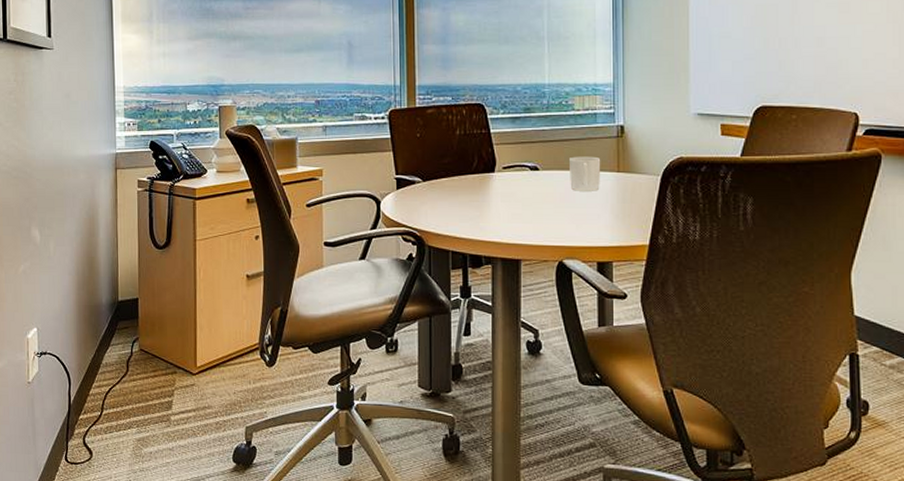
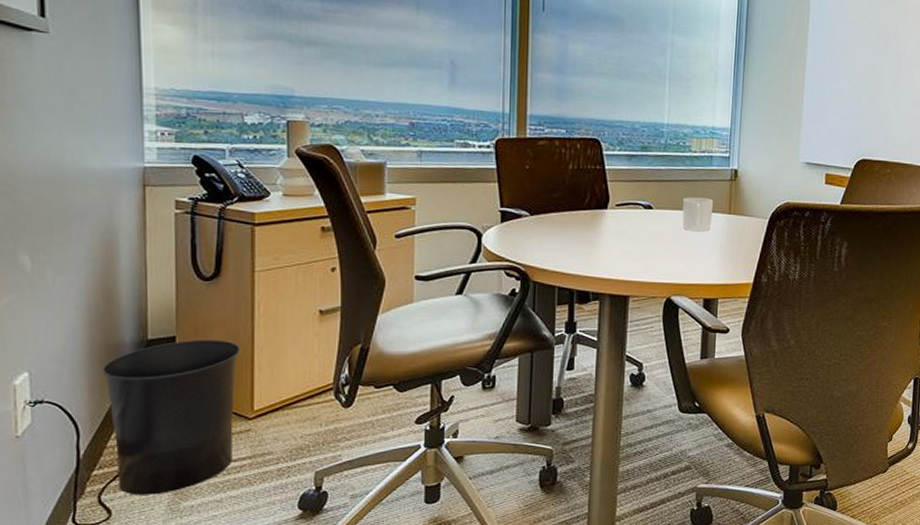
waste bin: none [86,301,186,440] -> present [102,339,241,495]

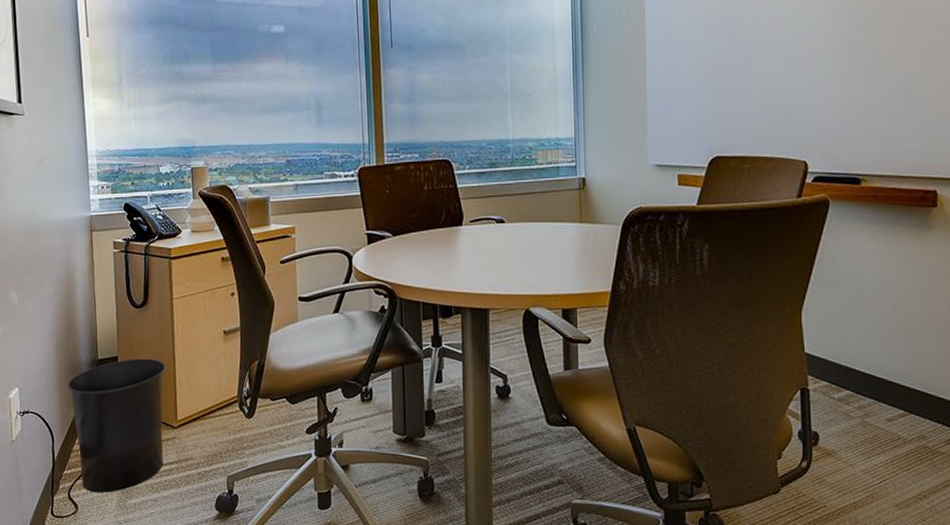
mug: present [682,197,714,232] -> none [533,208,564,242]

